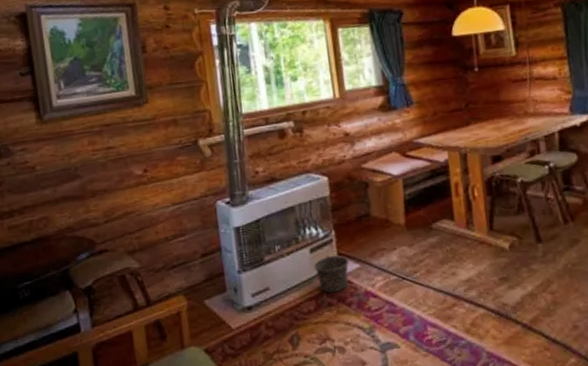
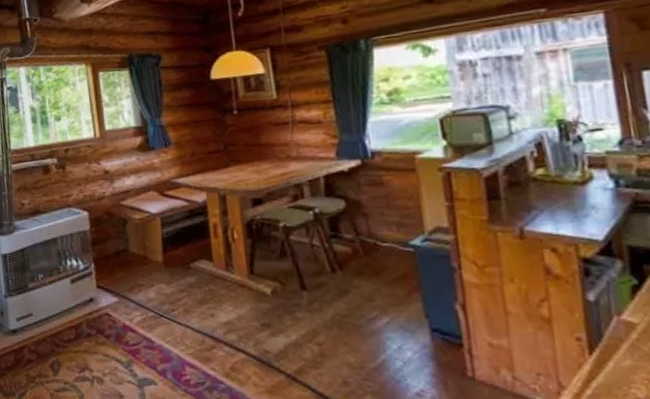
bucket: present [314,245,350,293] -> none [74,277,108,324]

